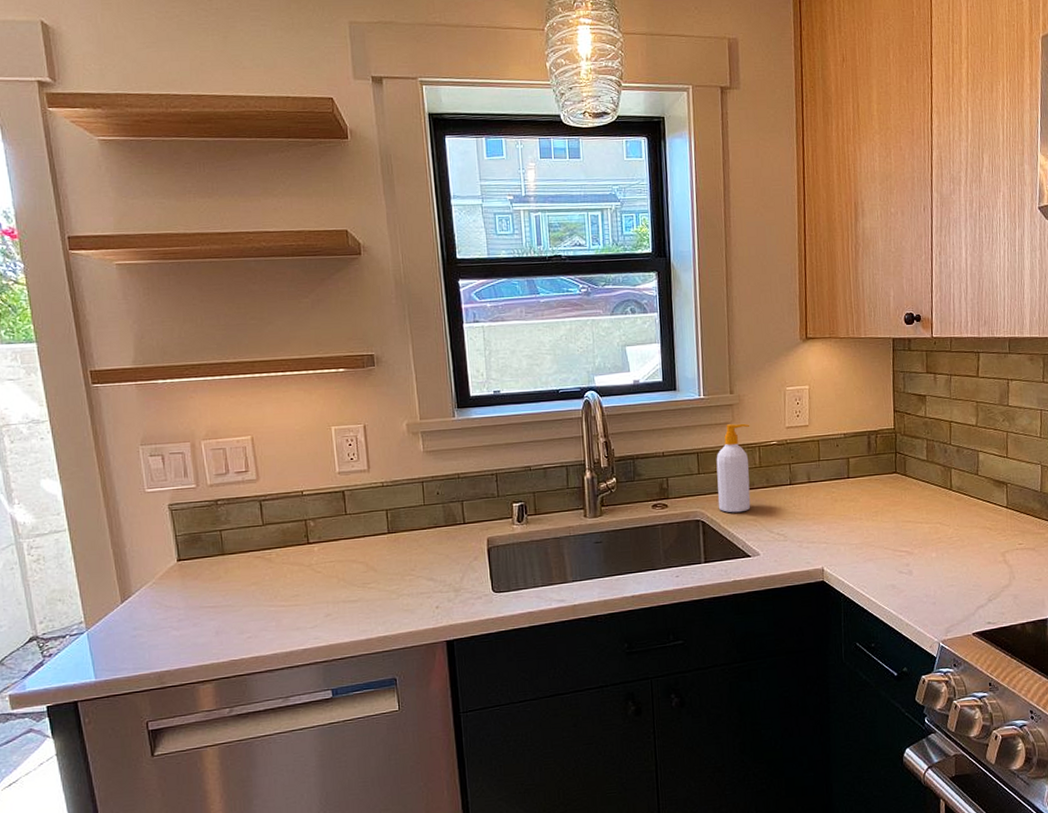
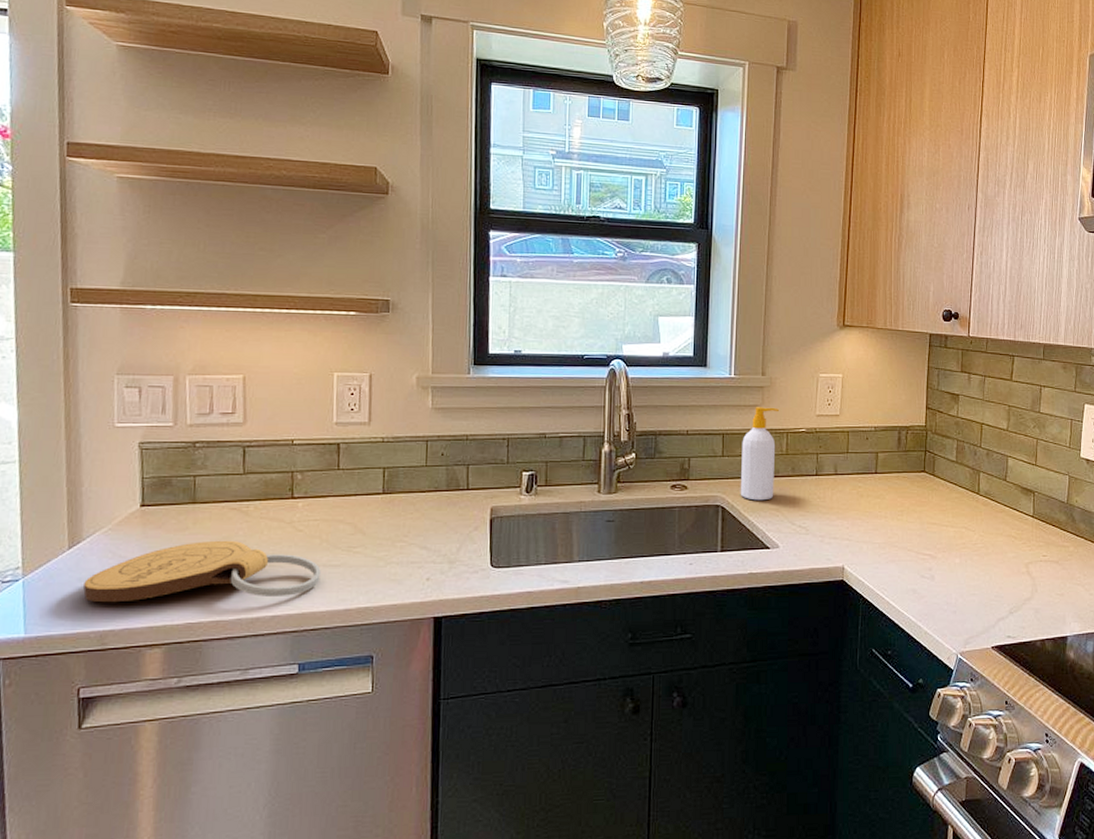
cutting board: none [139,585,342,647] -> present [83,540,321,603]

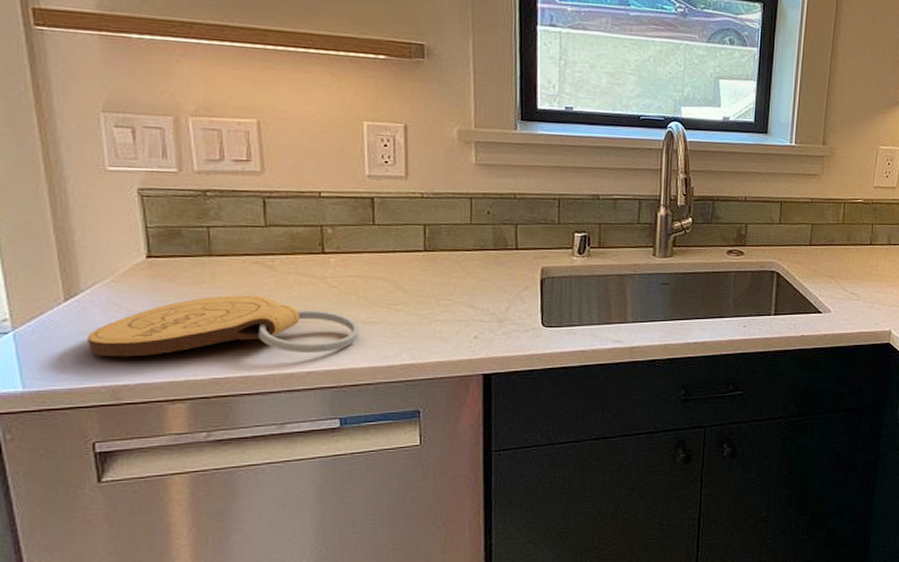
soap bottle: present [740,407,780,501] -> none [795,176,839,268]

